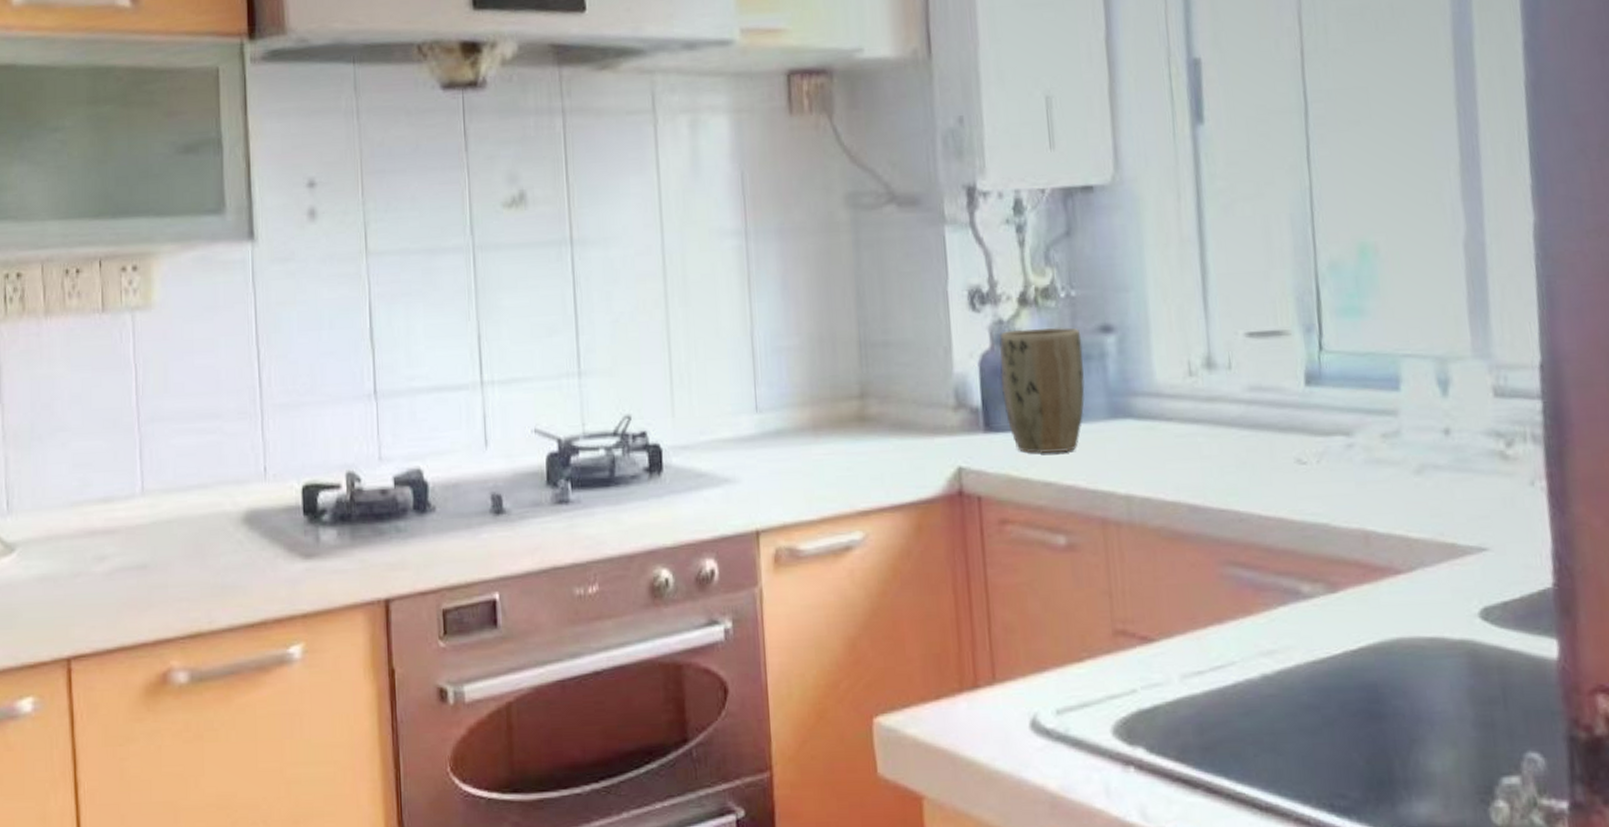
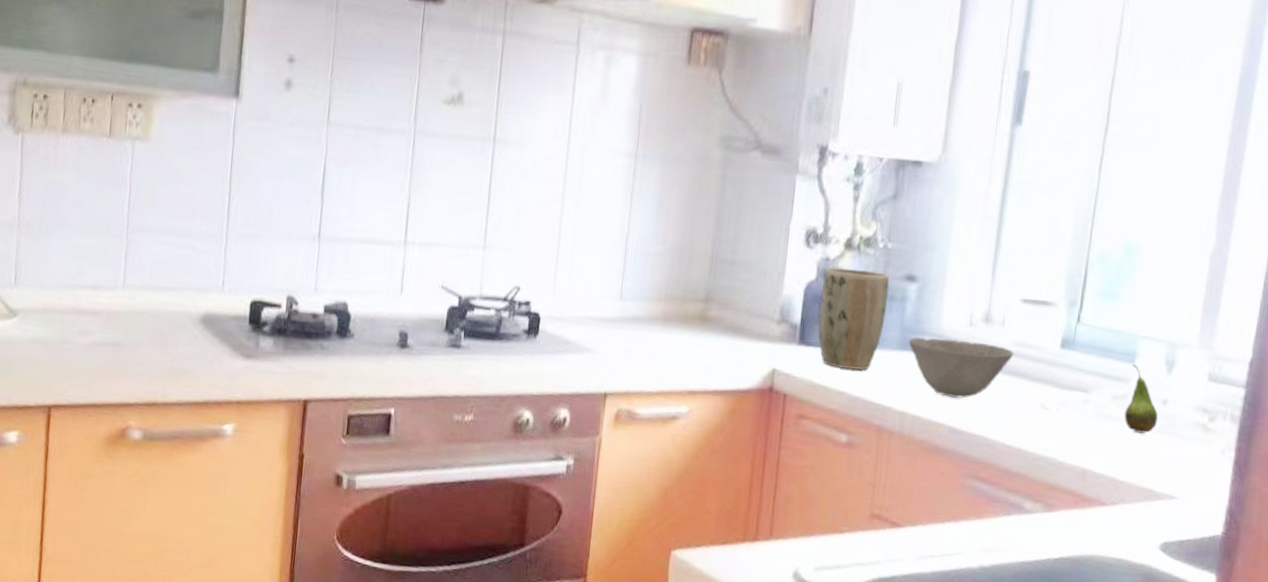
bowl: none [1118,394,1251,469] -> present [908,337,1014,398]
fruit: none [1398,391,1444,475] -> present [1124,364,1159,434]

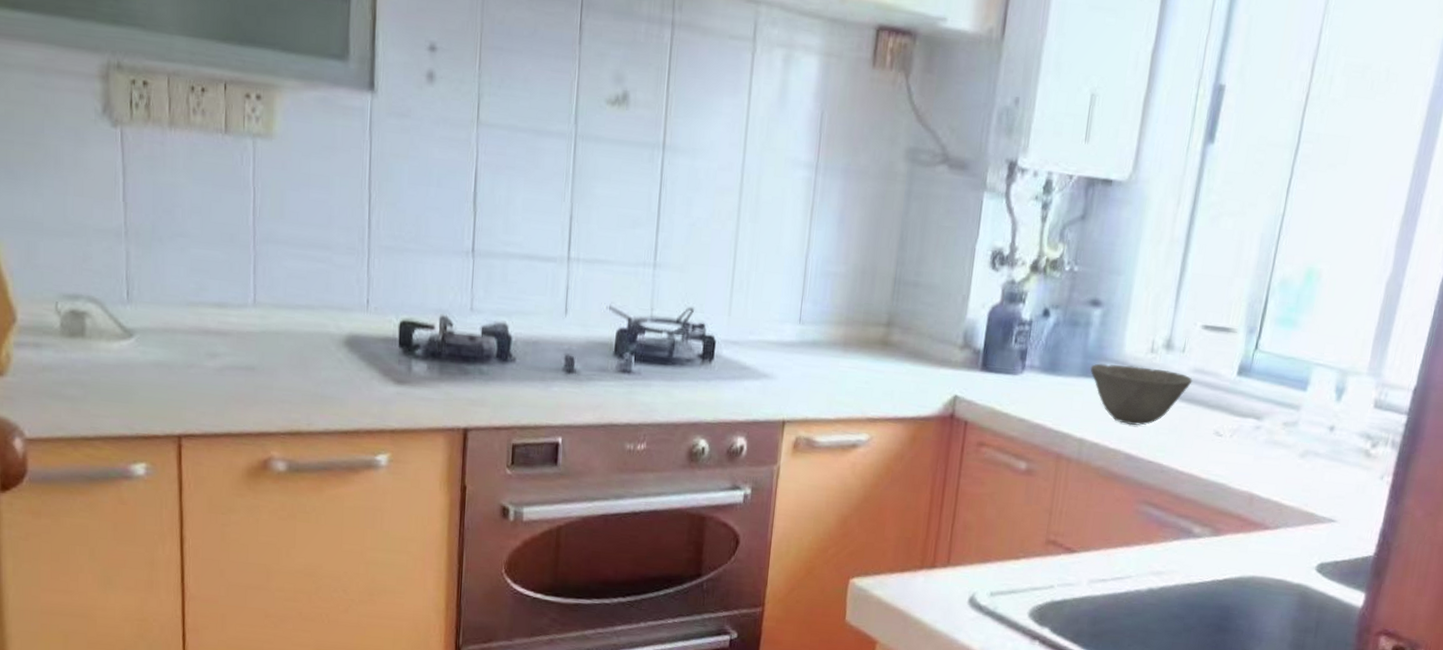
plant pot: present [817,267,890,370] -> none [1000,291,1075,397]
fruit: present [1124,364,1159,434] -> none [1292,391,1325,460]

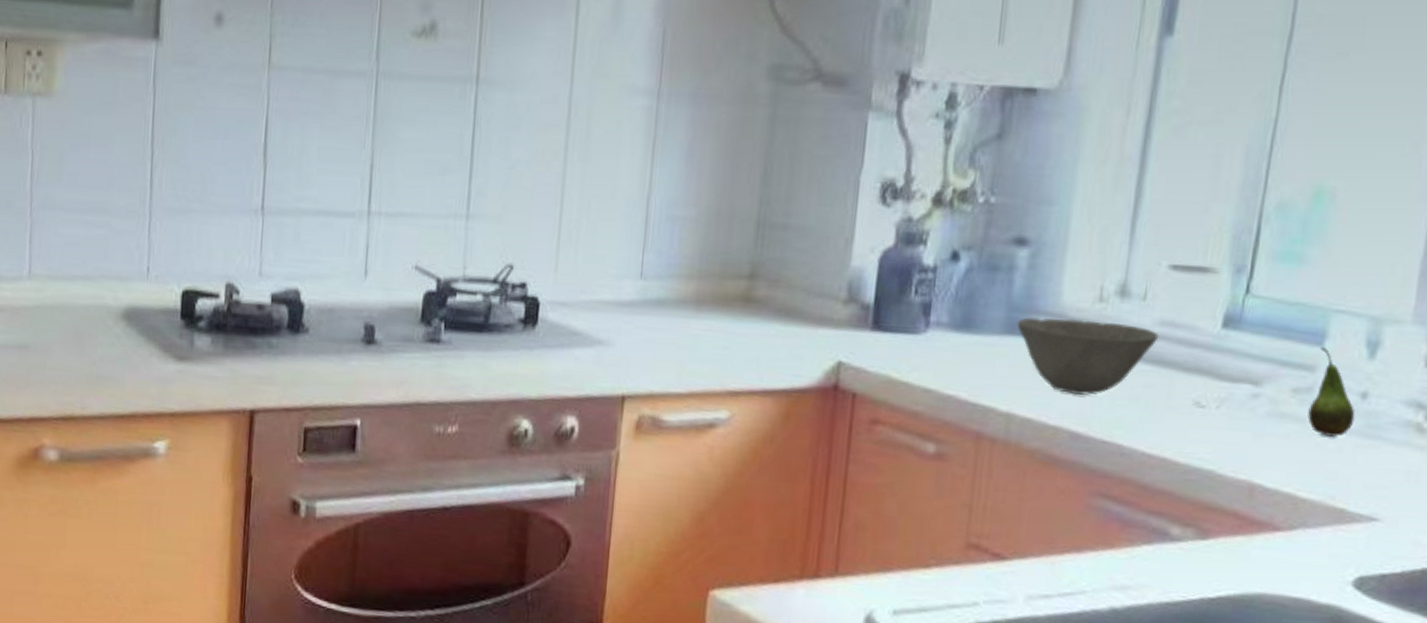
fruit: none [1292,391,1325,460] -> present [1307,347,1356,437]

